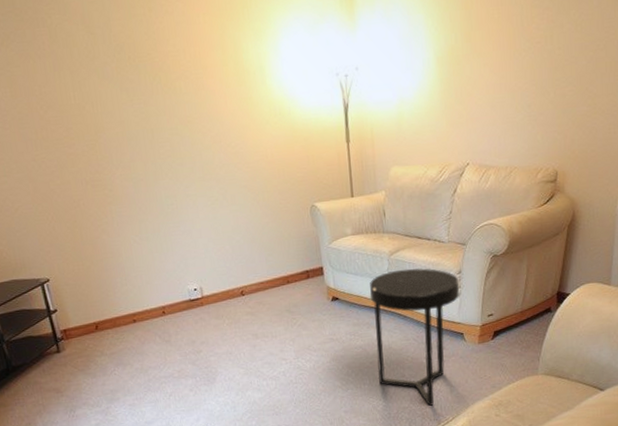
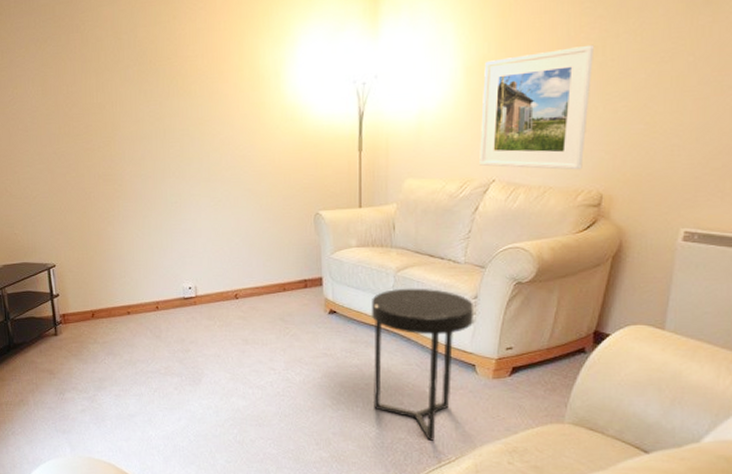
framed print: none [453,34,544,151] -> present [479,44,594,170]

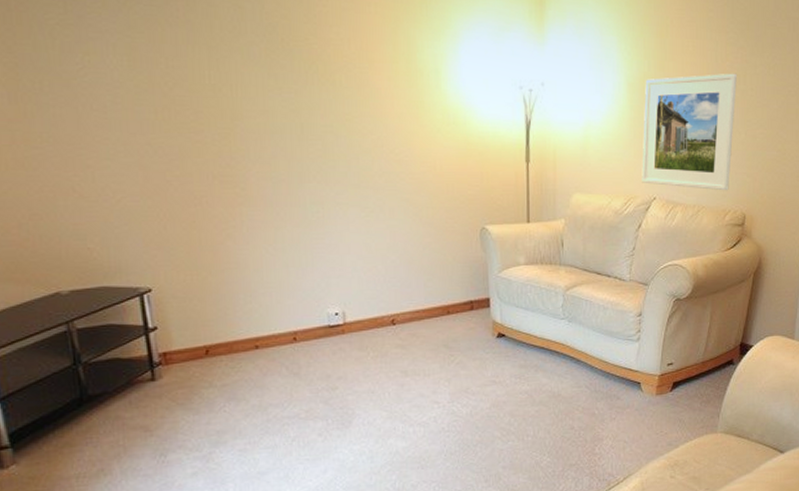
side table: present [371,288,475,442] -> none [540,306,639,465]

